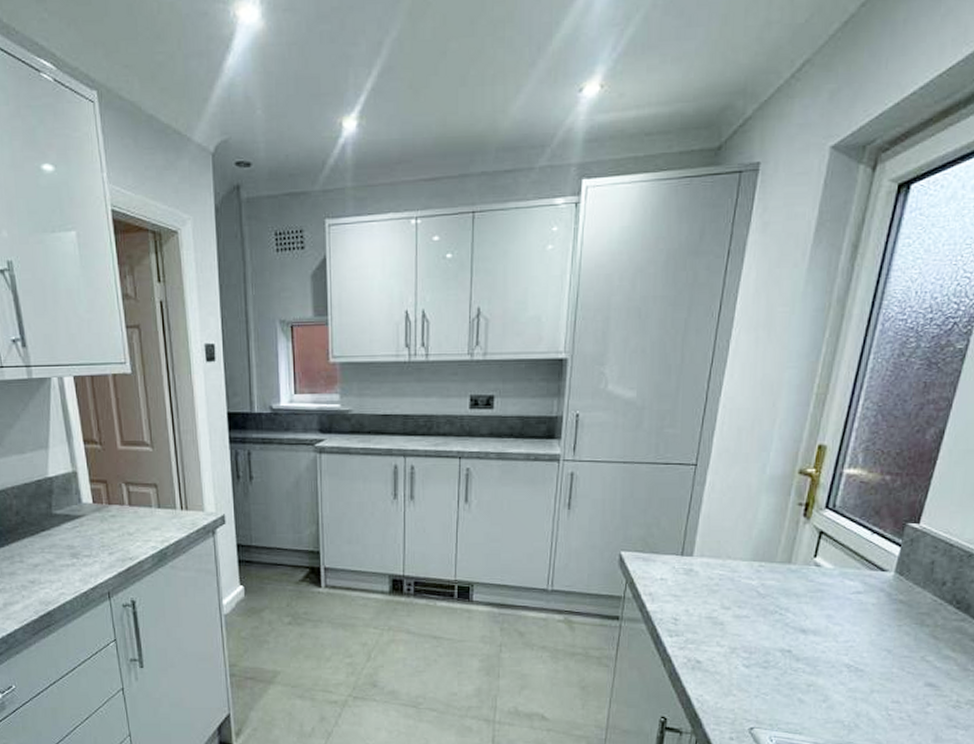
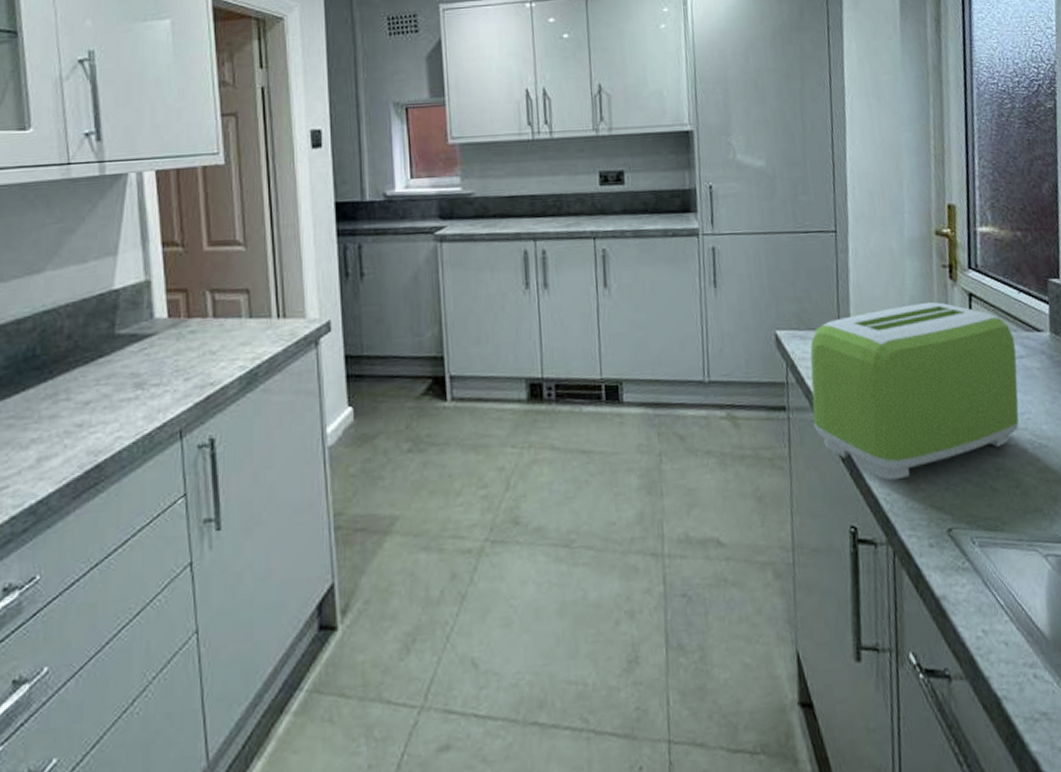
toaster: none [643,537,855,685] -> present [810,302,1019,481]

